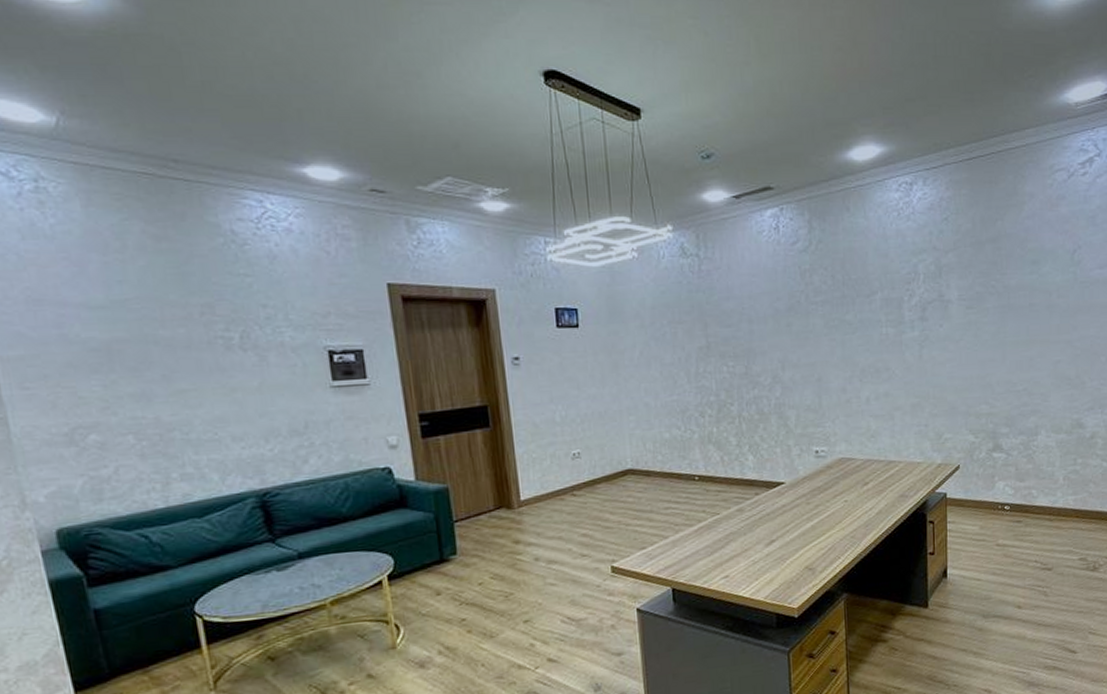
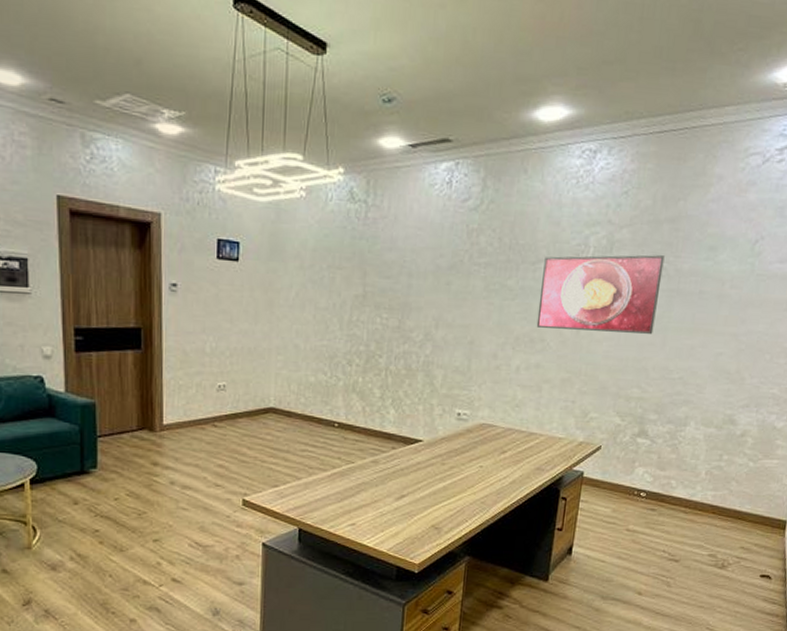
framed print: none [878,274,992,357] -> present [536,255,665,334]

